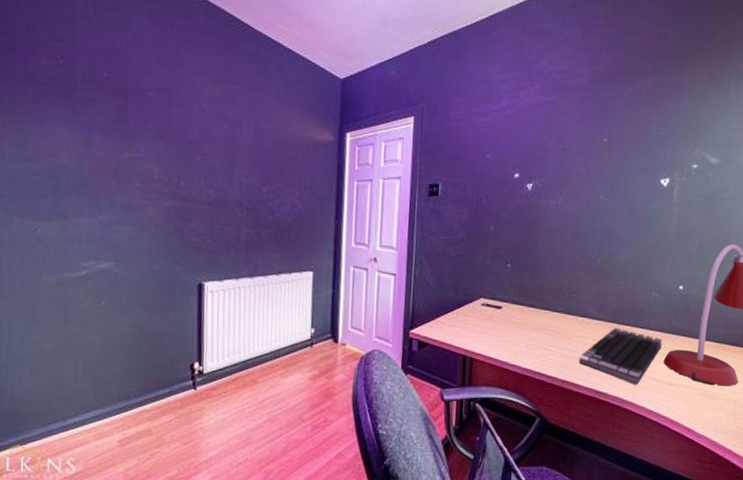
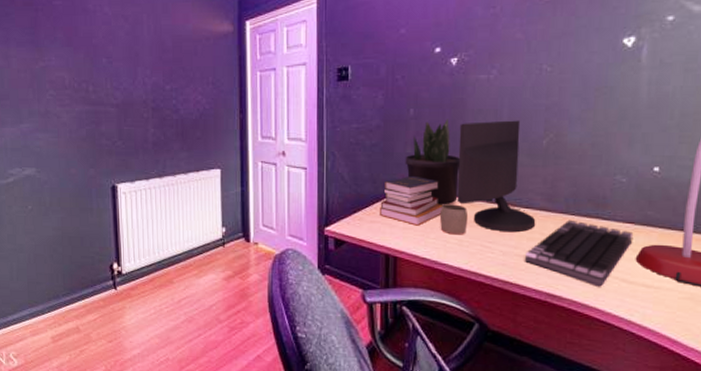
books: none [460,285,514,330] -> present [380,175,442,226]
planter: none [484,236,530,313] -> present [405,119,460,205]
mug: none [511,311,535,339] -> present [439,204,469,235]
computer monitor: none [526,241,590,337] -> present [456,120,536,232]

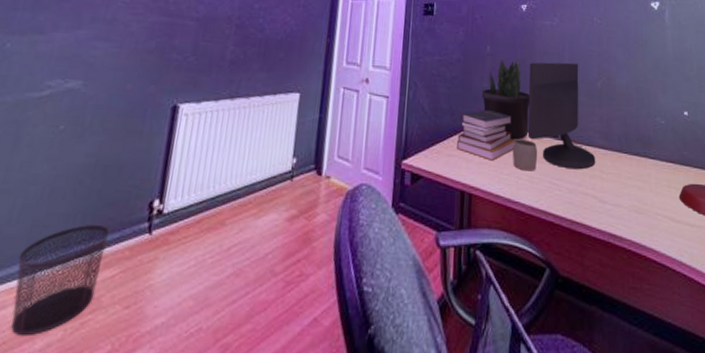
waste bin: none [25,282,85,357] -> present [11,225,110,335]
computer keyboard: present [524,219,634,288] -> none [588,158,676,228]

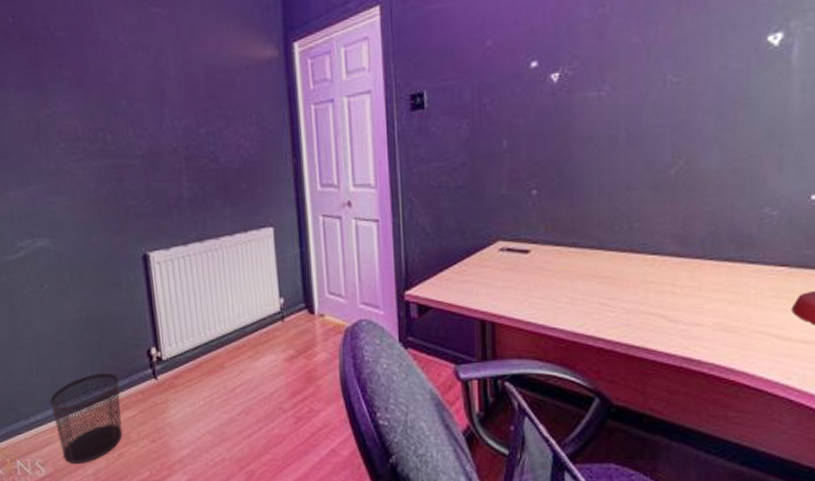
books: present [457,109,515,161] -> none [471,222,548,283]
planter: present [481,57,530,140] -> none [499,149,567,257]
mug: present [512,139,538,171] -> none [545,254,581,292]
computer monitor: present [527,62,596,169] -> none [565,146,666,284]

